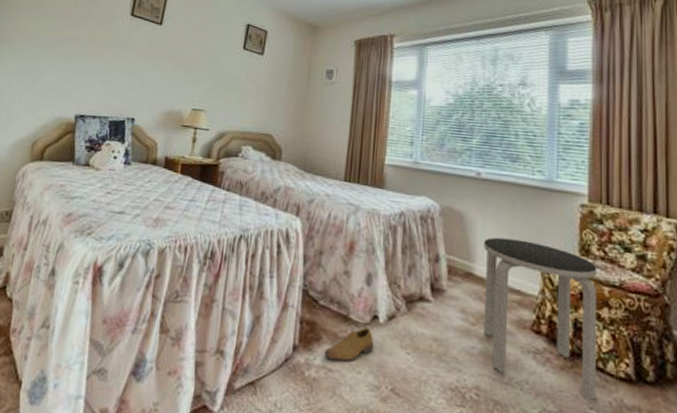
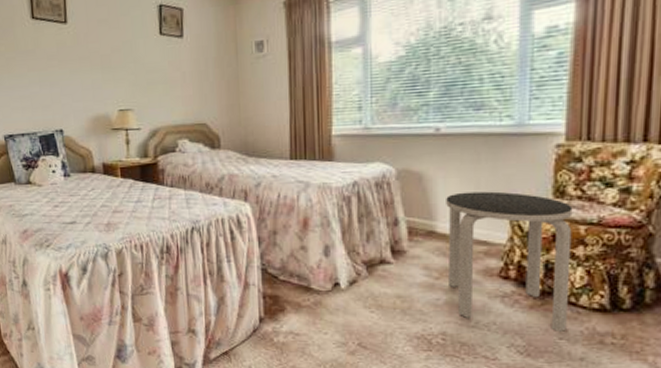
shoe: present [323,326,374,361] -> none [289,293,338,326]

